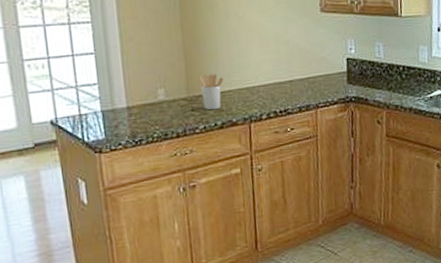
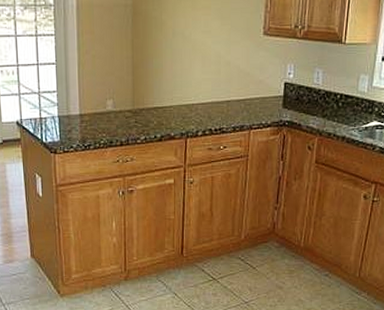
utensil holder: present [199,74,224,110] -> none [144,89,166,123]

